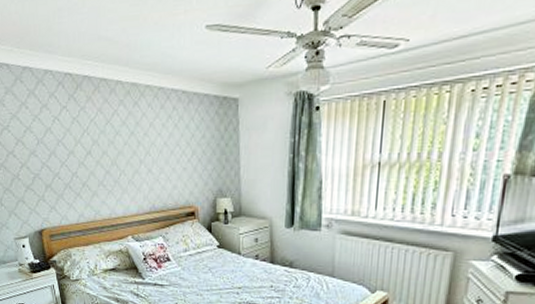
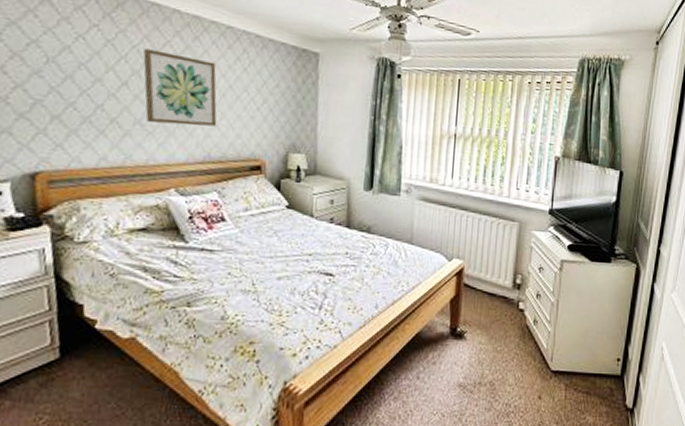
wall art: none [99,120,158,182] -> present [143,49,217,127]

